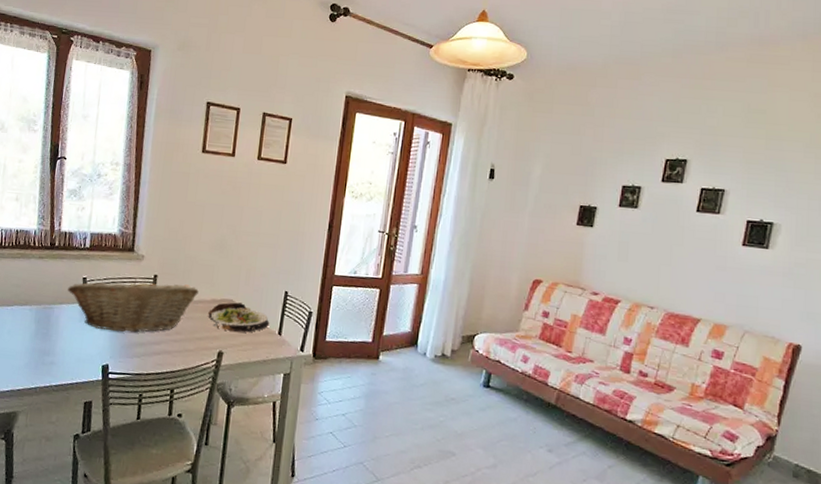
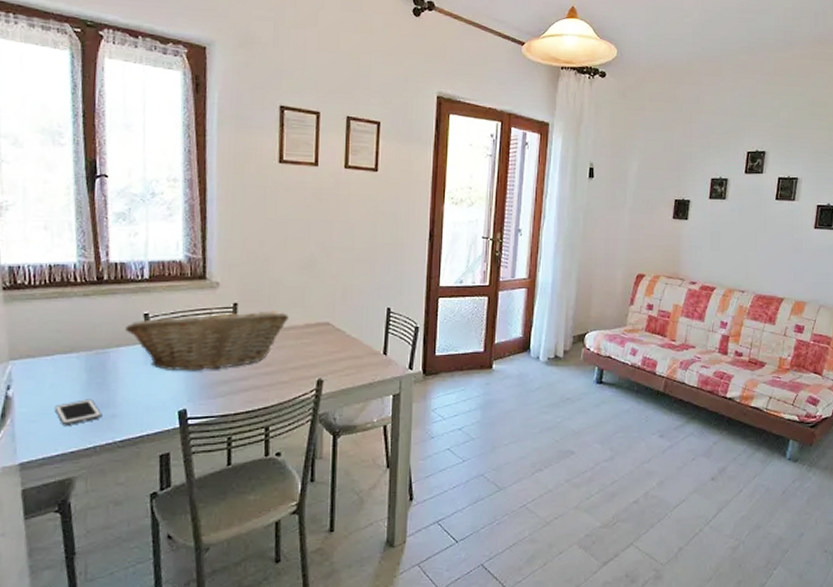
cell phone: none [9,346,44,367] -> present [54,399,102,425]
salad plate: present [208,302,270,333] -> none [302,325,373,356]

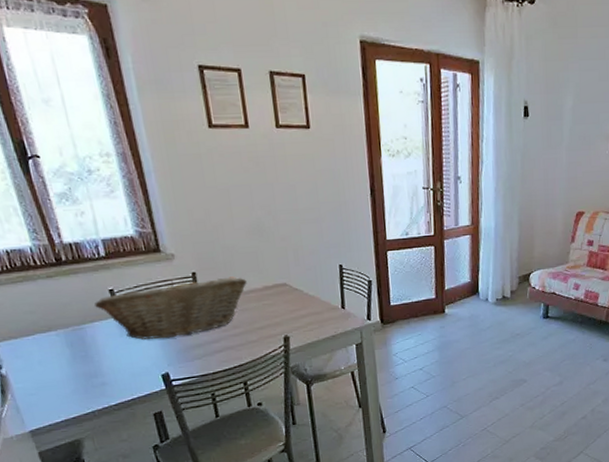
cell phone: present [54,399,102,425] -> none [47,371,93,396]

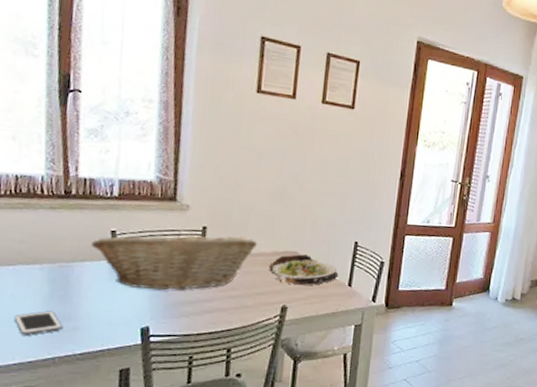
cell phone: none [47,371,93,396] -> present [13,311,63,336]
salad plate: none [263,285,331,315] -> present [269,254,339,285]

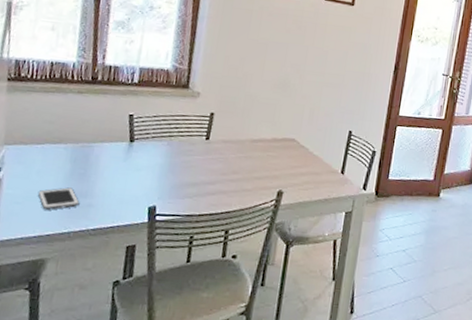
fruit basket: present [91,230,257,291] -> none [111,116,259,173]
salad plate: present [269,254,339,285] -> none [268,141,333,172]

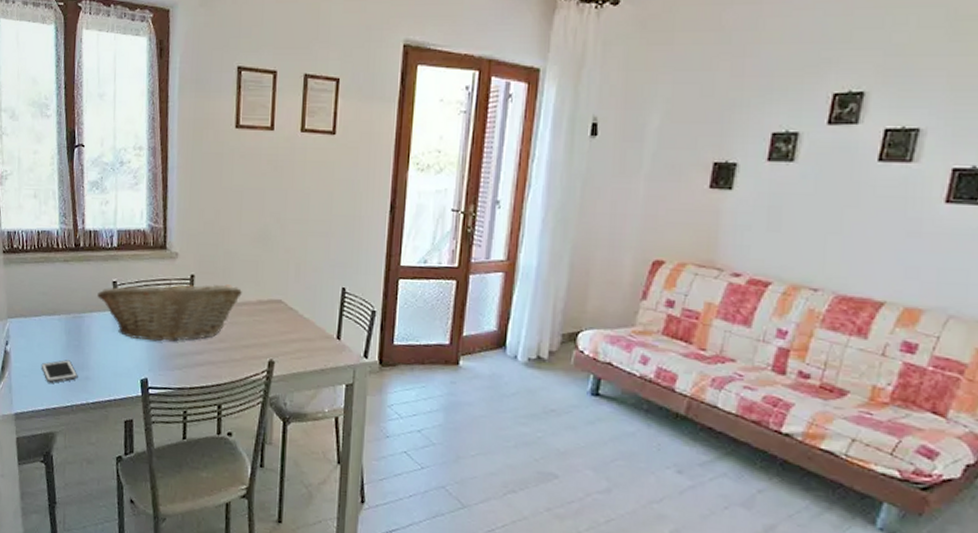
fruit basket: none [111,116,259,173] -> present [97,279,242,342]

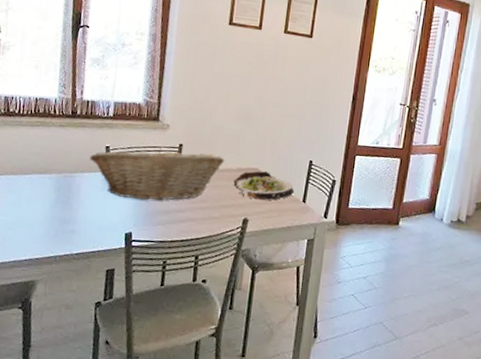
cell phone: present [41,360,78,383] -> none [27,214,64,236]
salad plate: none [254,303,326,338] -> present [233,171,295,200]

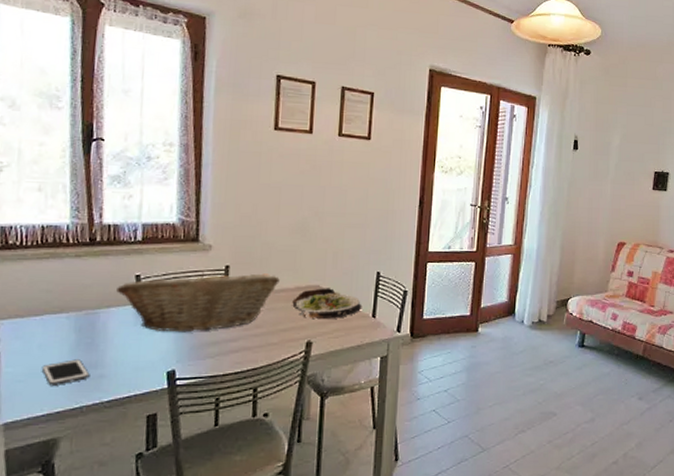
cell phone: none [27,214,64,236] -> present [41,359,90,386]

